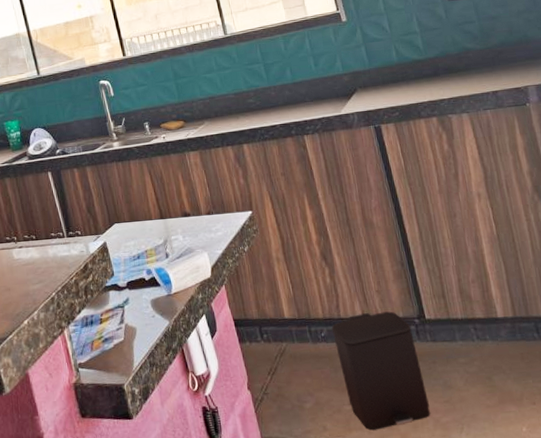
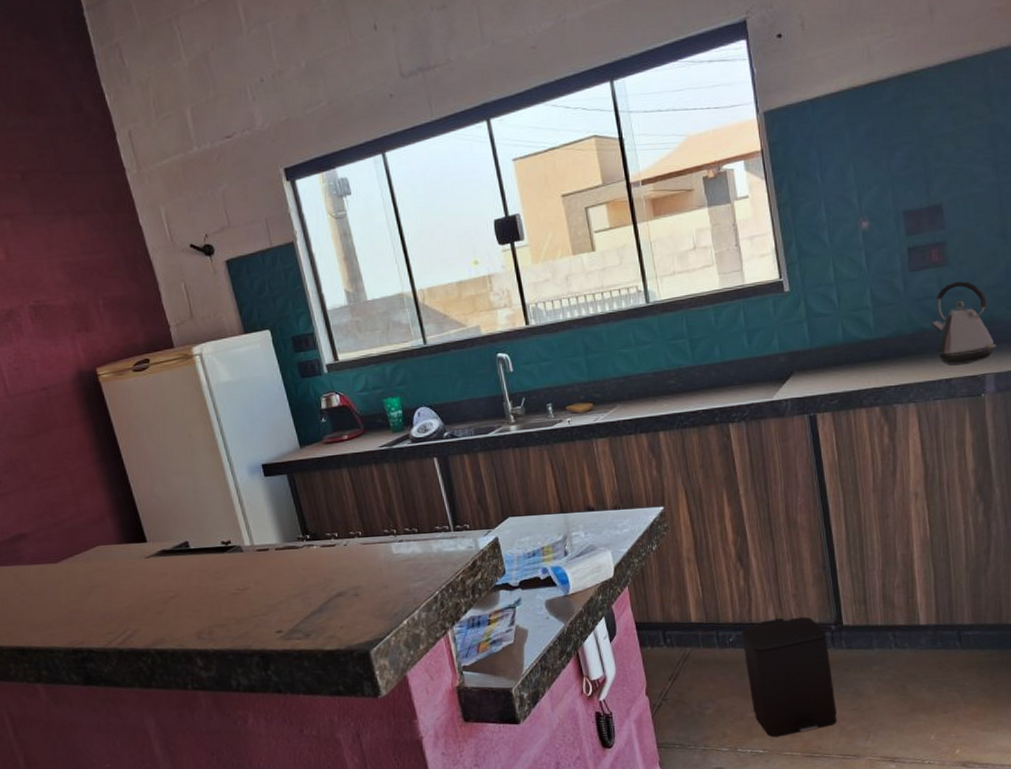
kettle: none [473,7,534,79] -> present [931,281,996,365]

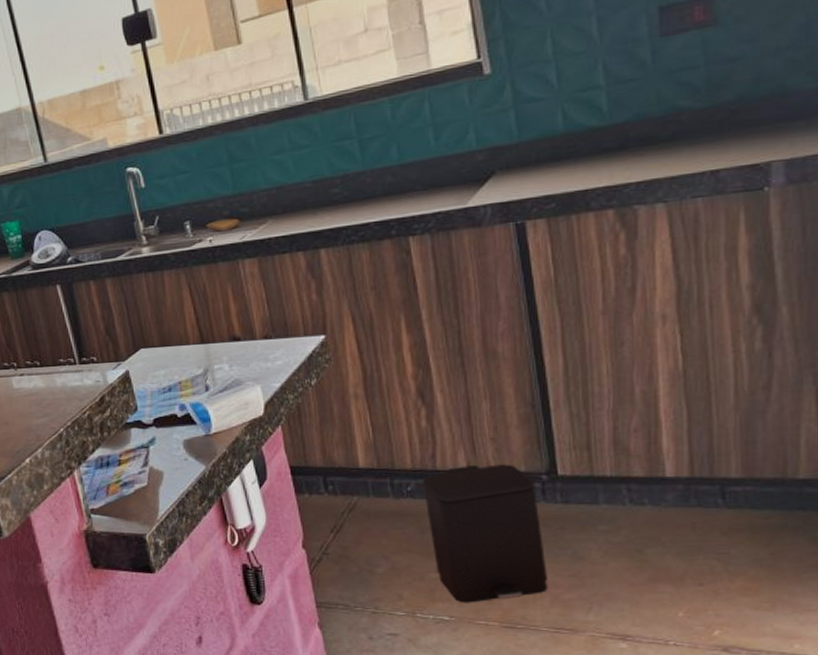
kettle: present [931,281,996,365] -> none [690,43,788,152]

